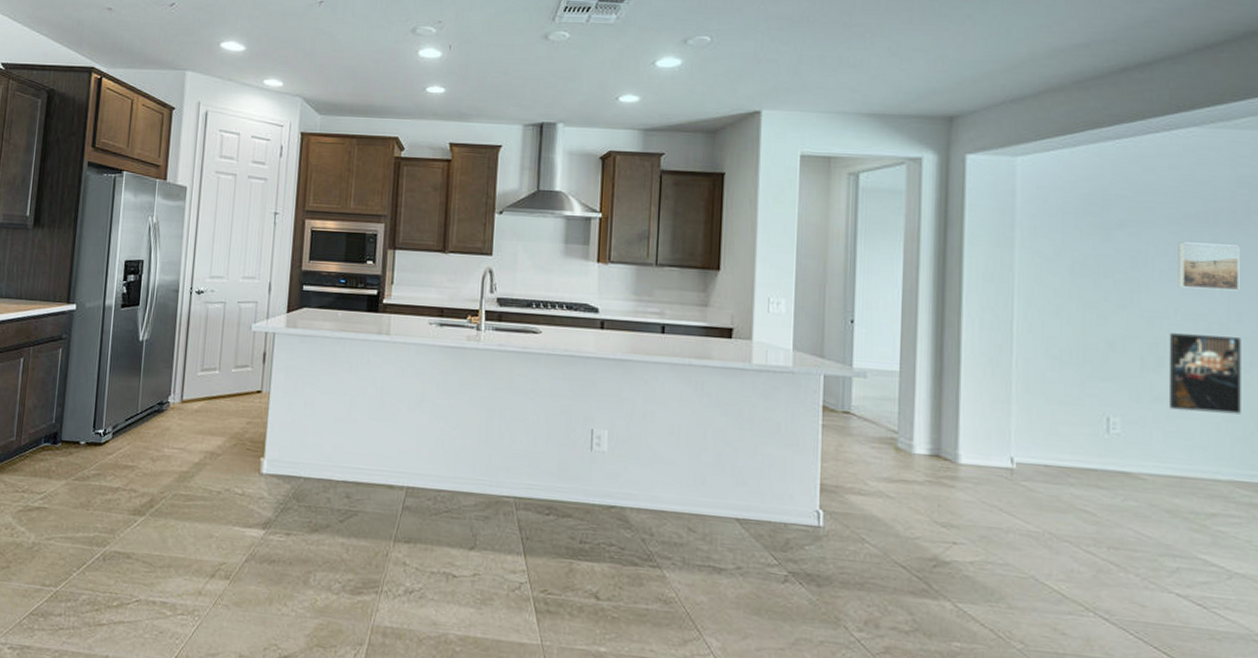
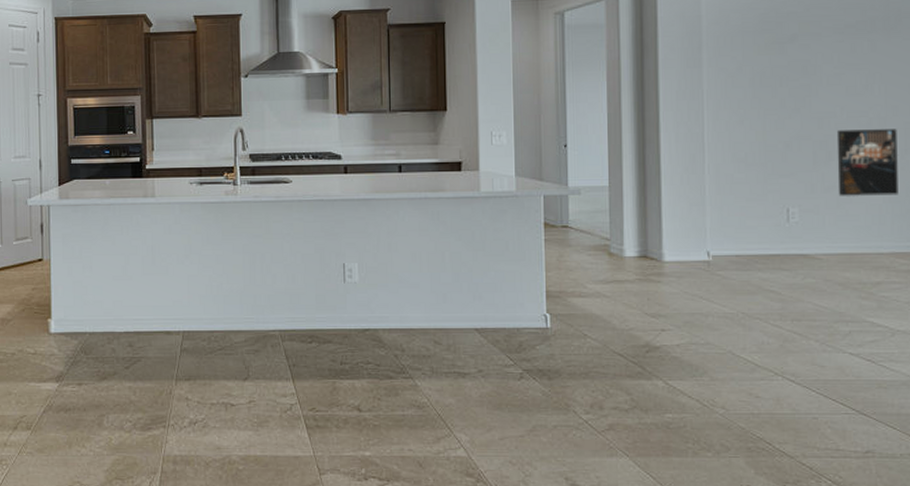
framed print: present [1178,242,1240,291] -> none [842,48,895,90]

